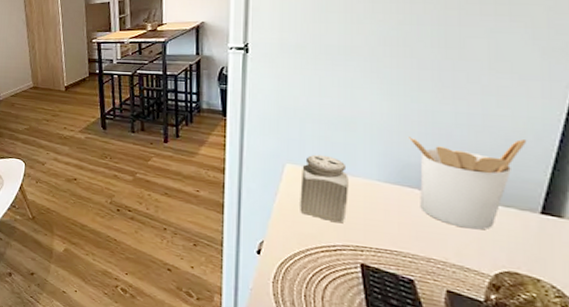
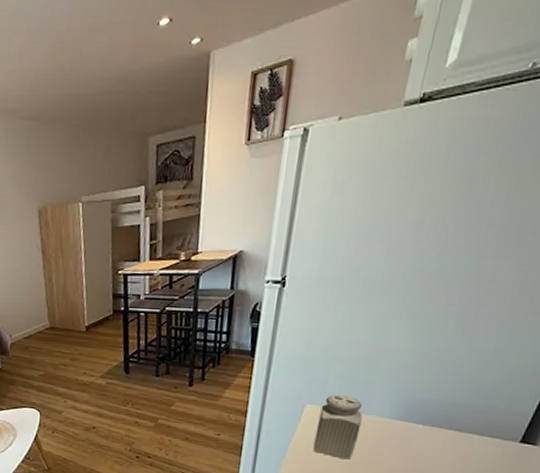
utensil holder: present [409,137,527,230] -> none [420,374,526,459]

